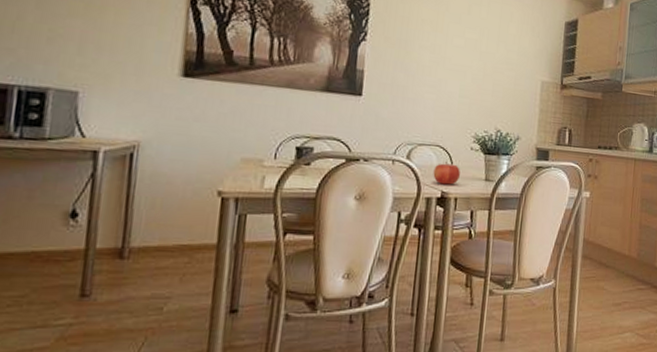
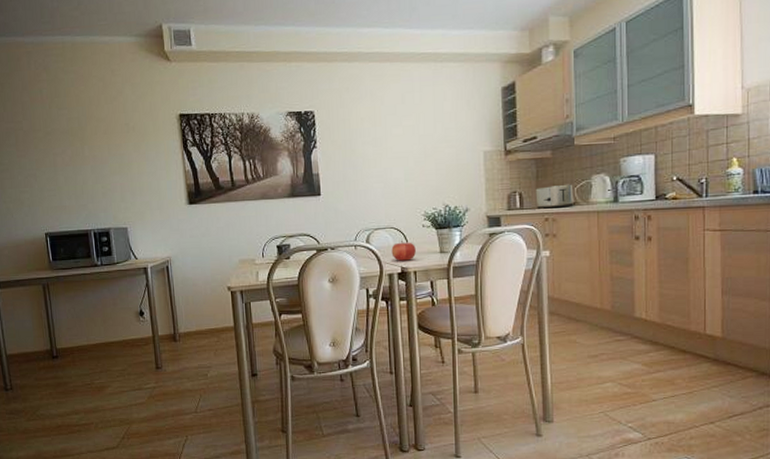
toaster: none [583,127,617,151] -> present [535,184,574,210]

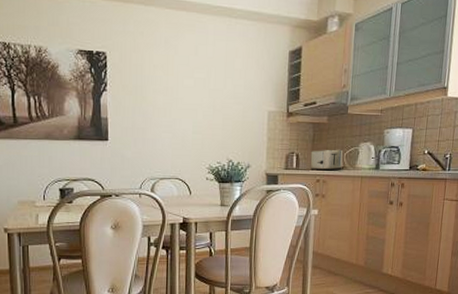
fruit: present [391,241,416,261] -> none [175,192,198,212]

